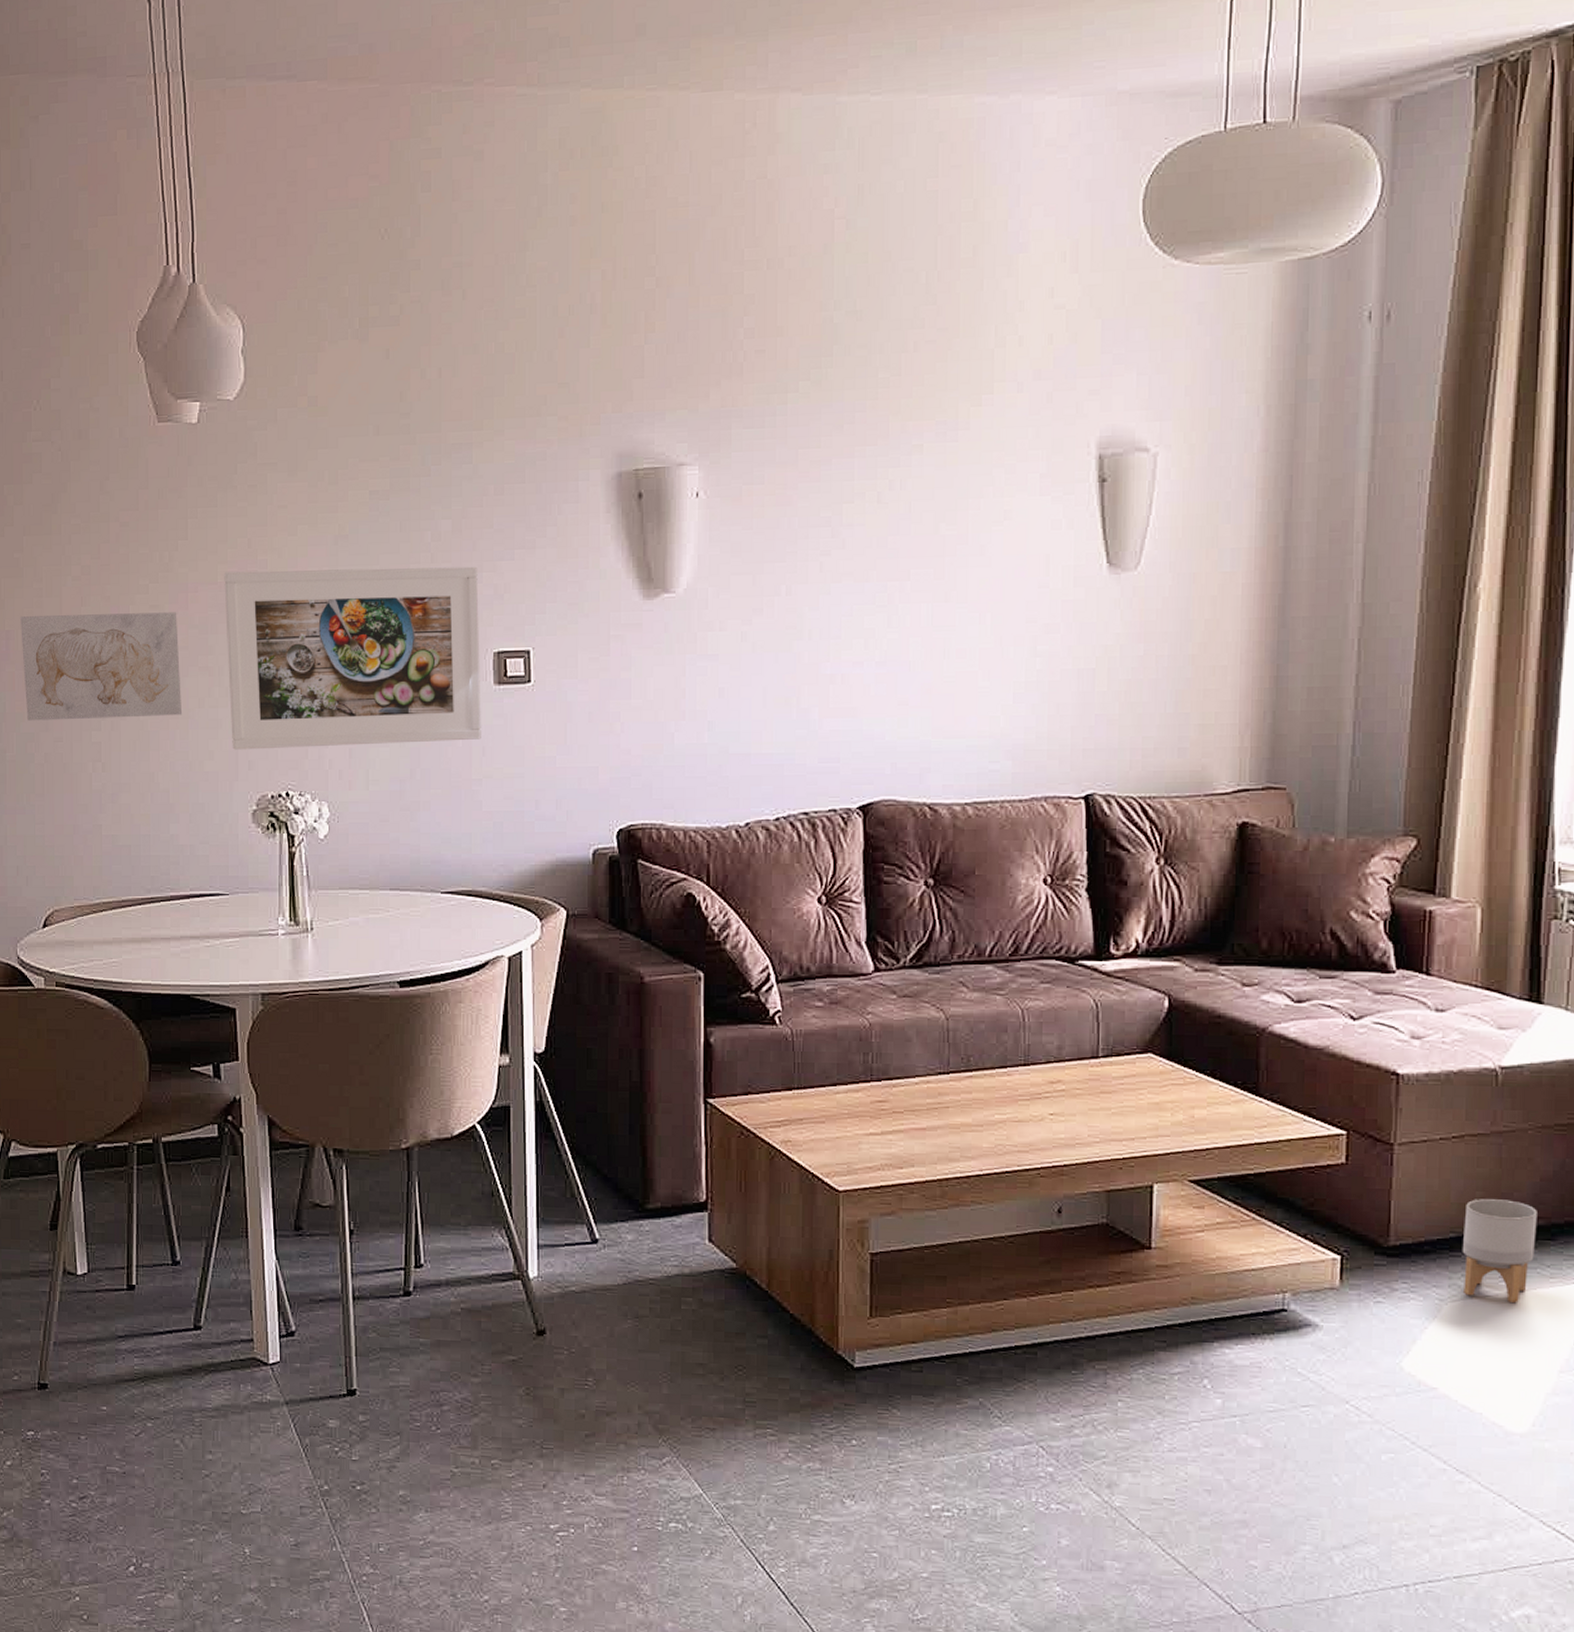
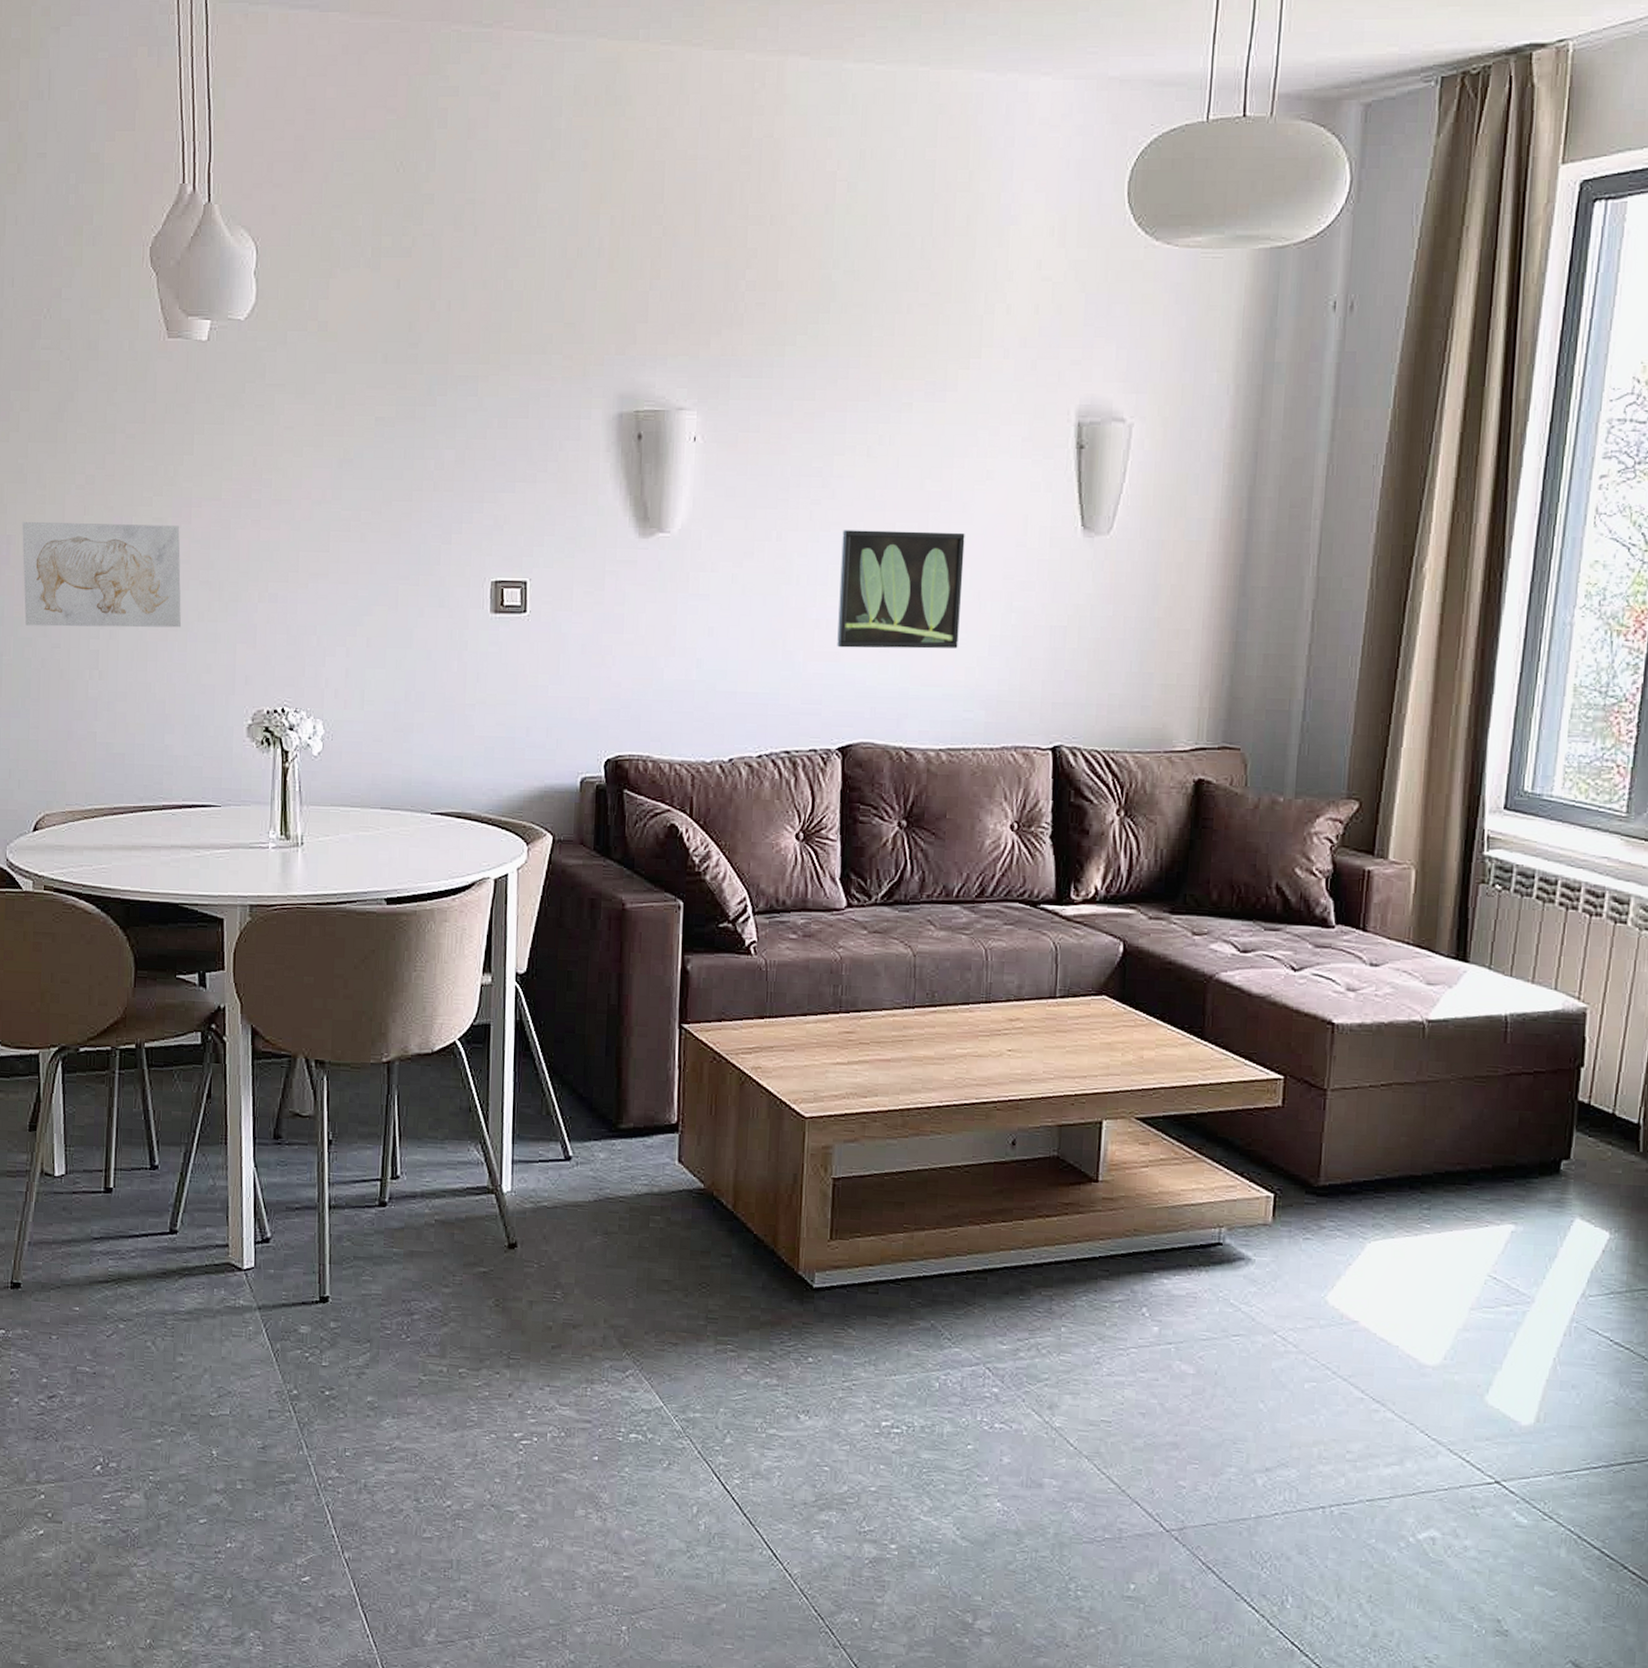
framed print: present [224,566,481,750] -> none [228,489,479,666]
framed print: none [853,577,984,703] -> present [837,530,965,649]
planter: present [1462,1199,1537,1302] -> none [1386,1144,1456,1243]

